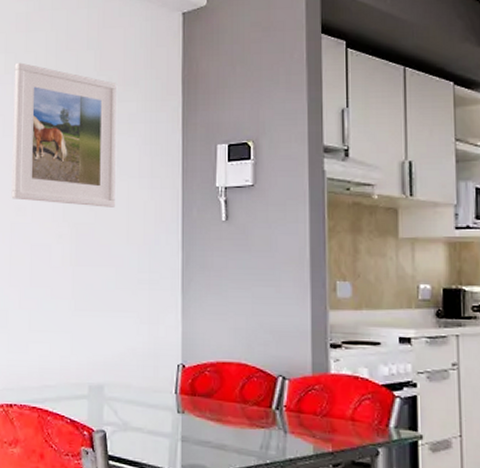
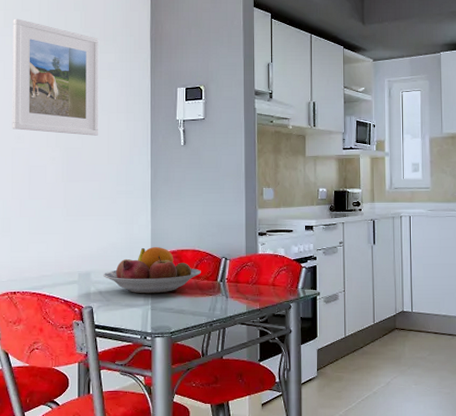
fruit bowl: none [119,356,249,420] -> present [103,247,201,294]

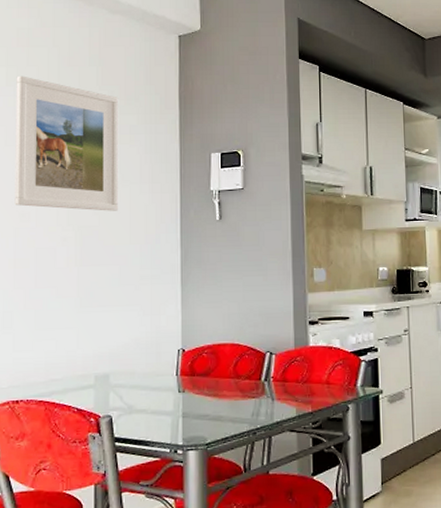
fruit bowl: present [103,247,201,294] -> none [124,341,241,398]

